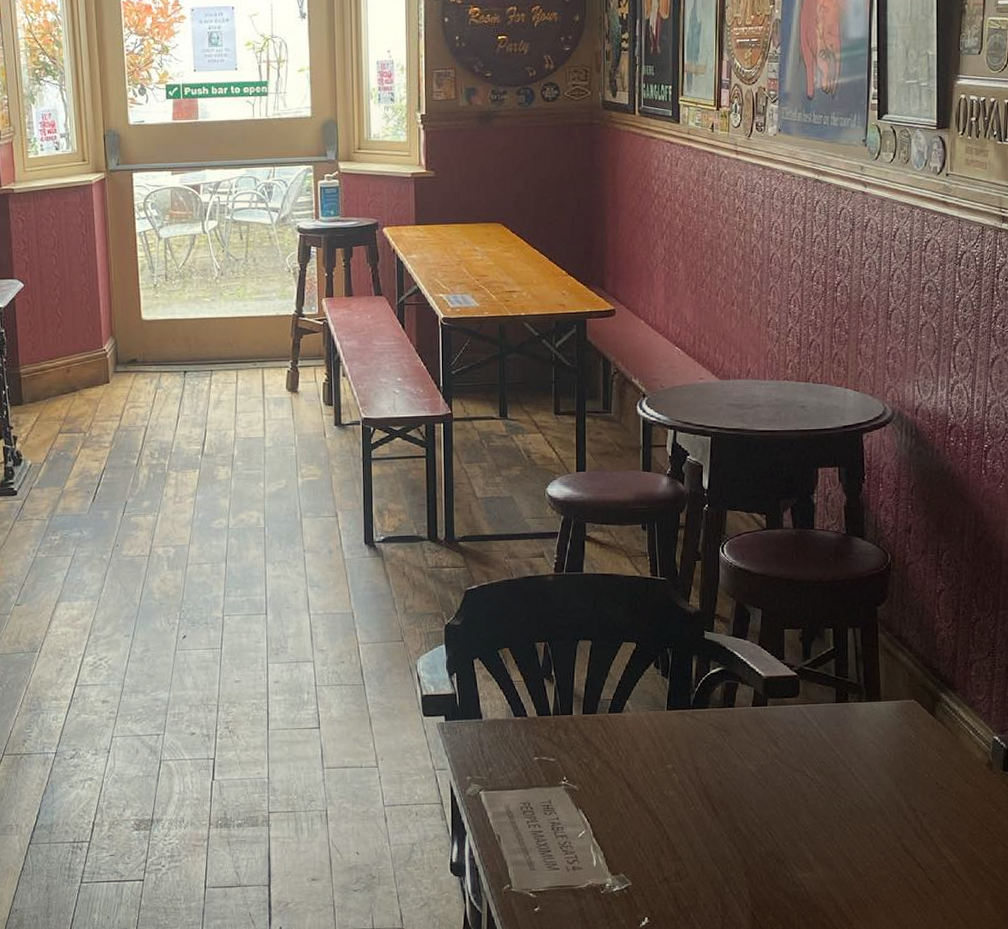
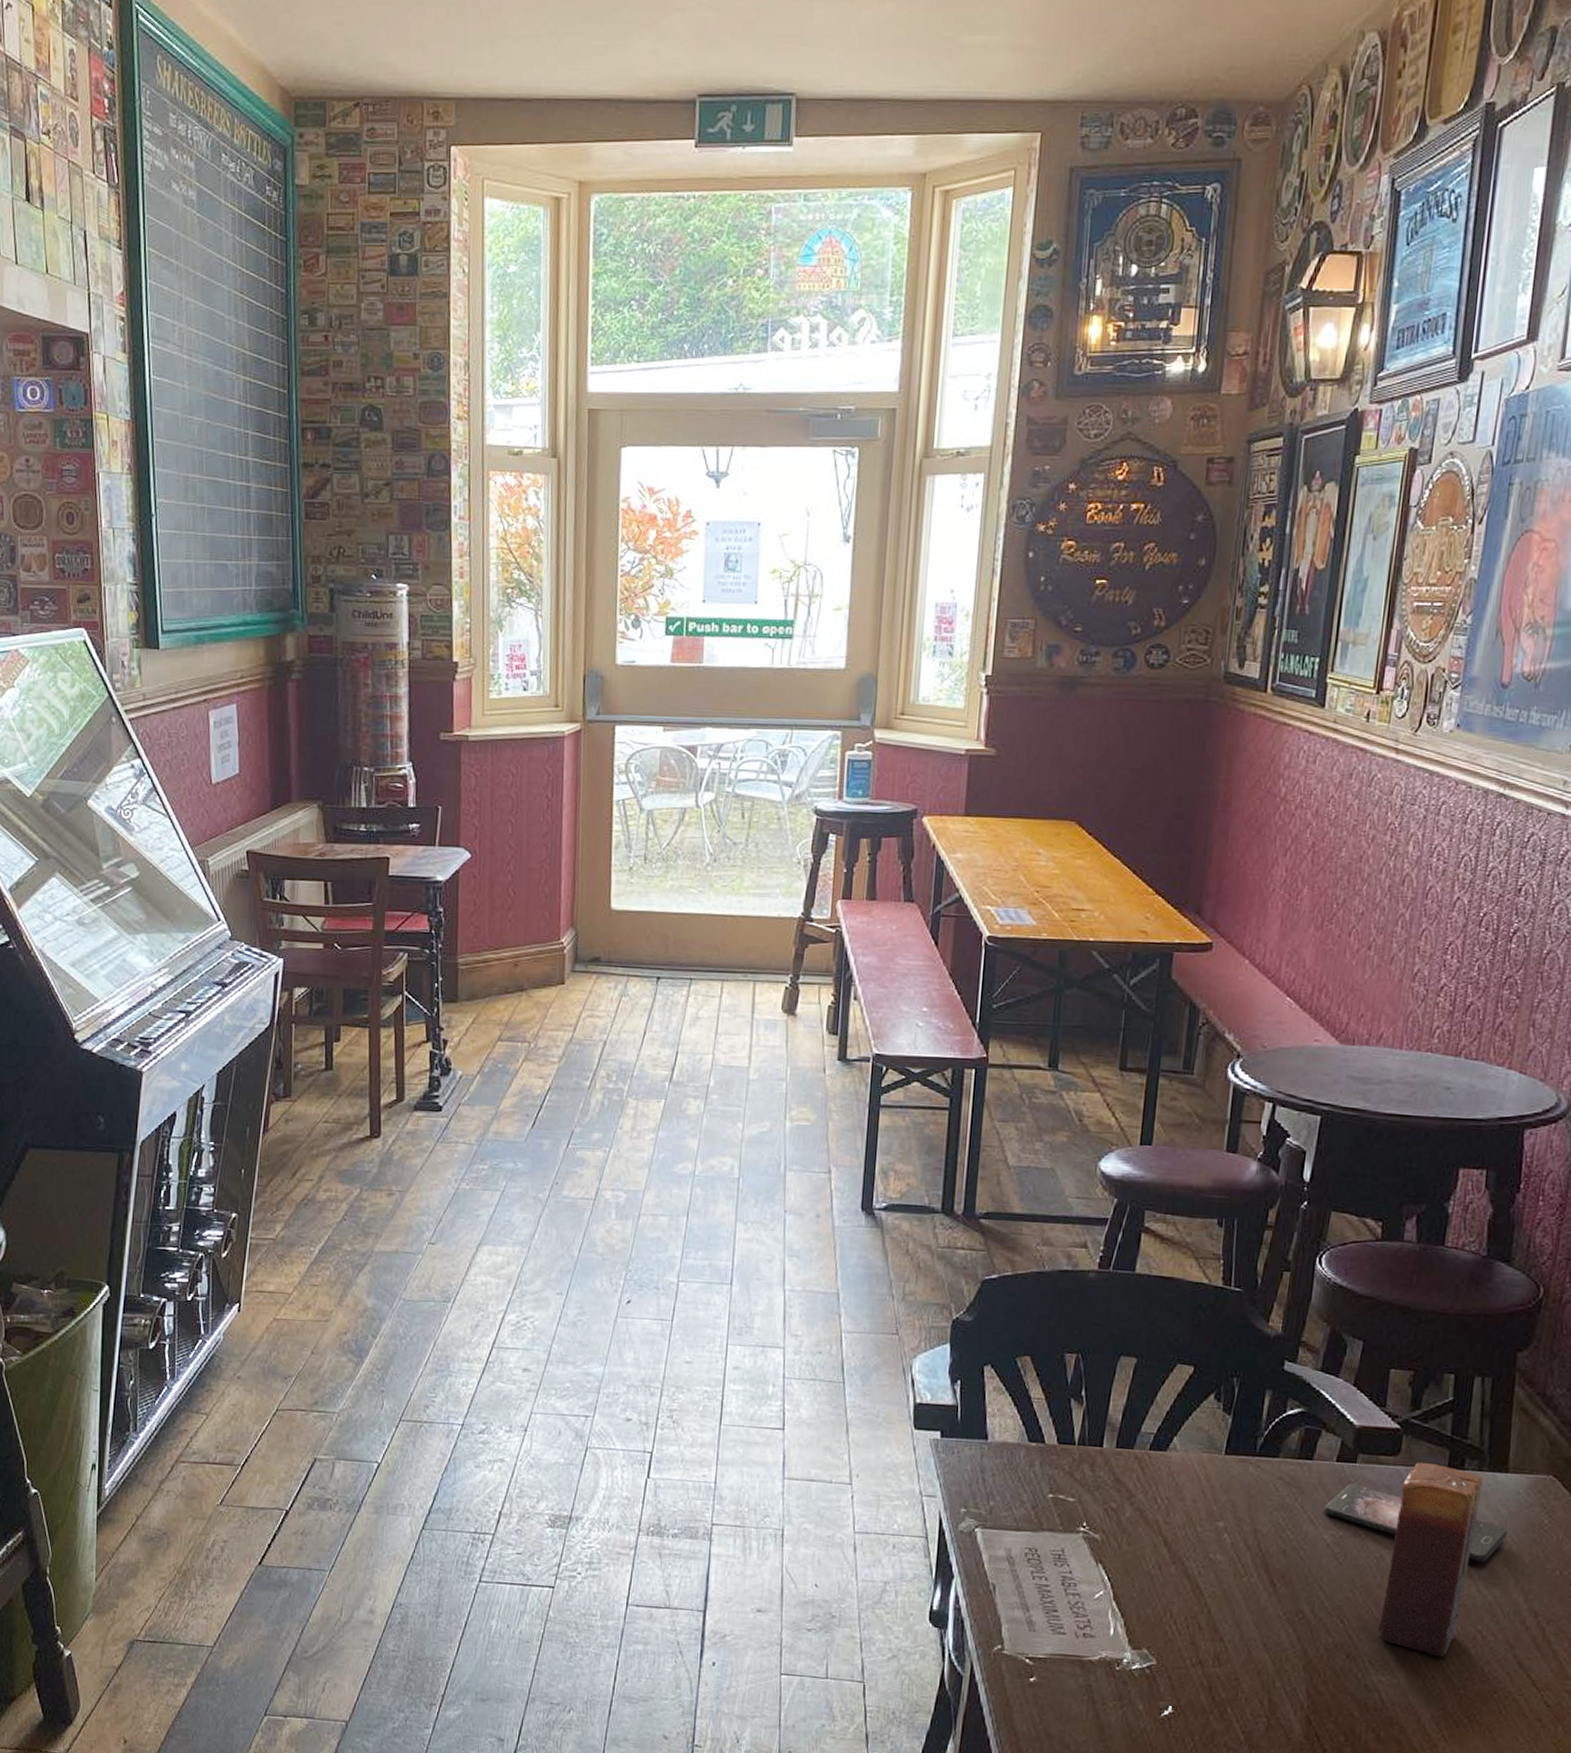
smartphone: none [747,722,886,774] -> present [1324,1484,1508,1563]
candle: none [798,699,863,852] -> present [1378,1462,1483,1657]

